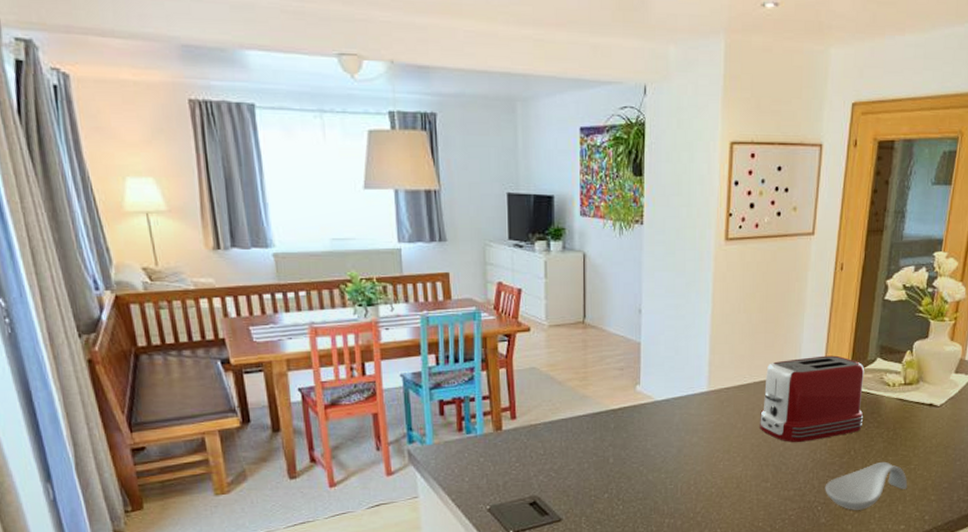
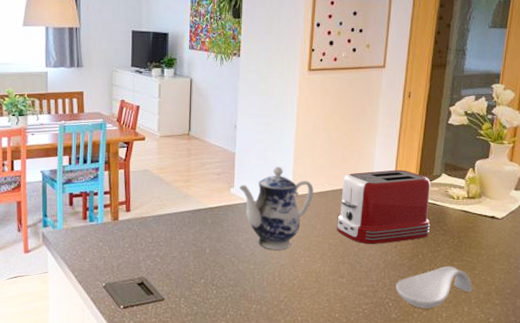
teapot: none [647,357,733,455] -> present [239,166,314,250]

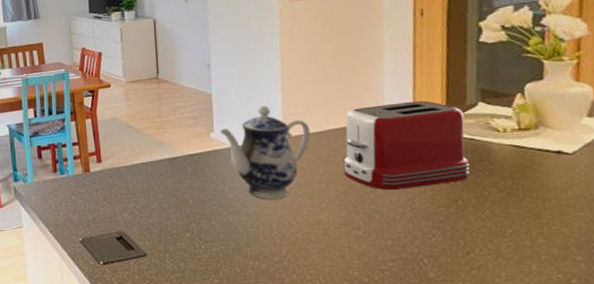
spoon rest: present [395,266,473,309] -> none [430,213,541,266]

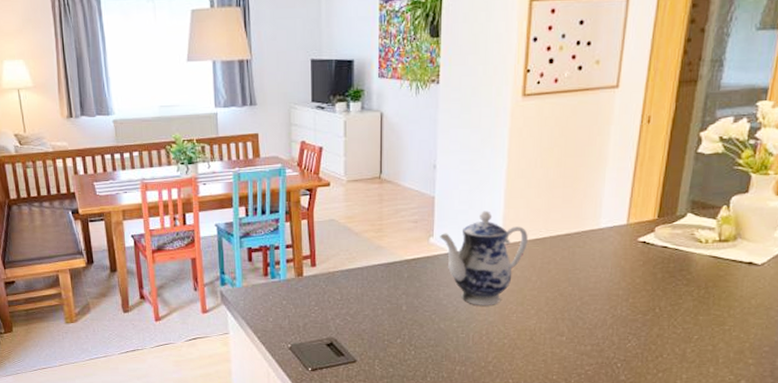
toaster: present [343,101,470,191] -> none [555,210,673,298]

